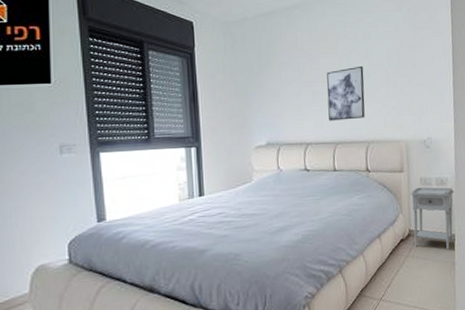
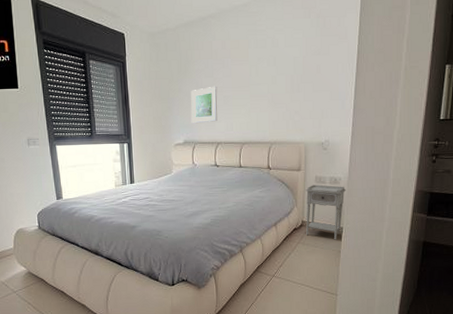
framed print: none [273,80,306,123] -> present [191,86,218,124]
wall art: present [327,66,365,121] -> none [236,72,271,123]

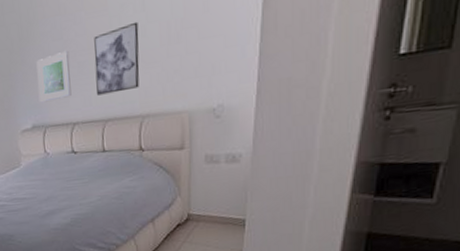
wall art: none [236,72,271,123] -> present [94,21,140,96]
nightstand: present [305,184,347,240] -> none [191,165,250,236]

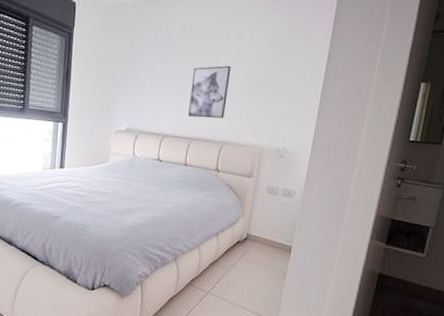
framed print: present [36,50,72,103] -> none [137,72,171,112]

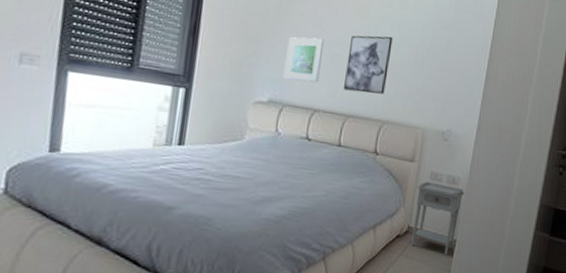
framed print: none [137,72,171,112] -> present [283,37,325,83]
nightstand: none [250,195,300,260] -> present [411,181,465,255]

